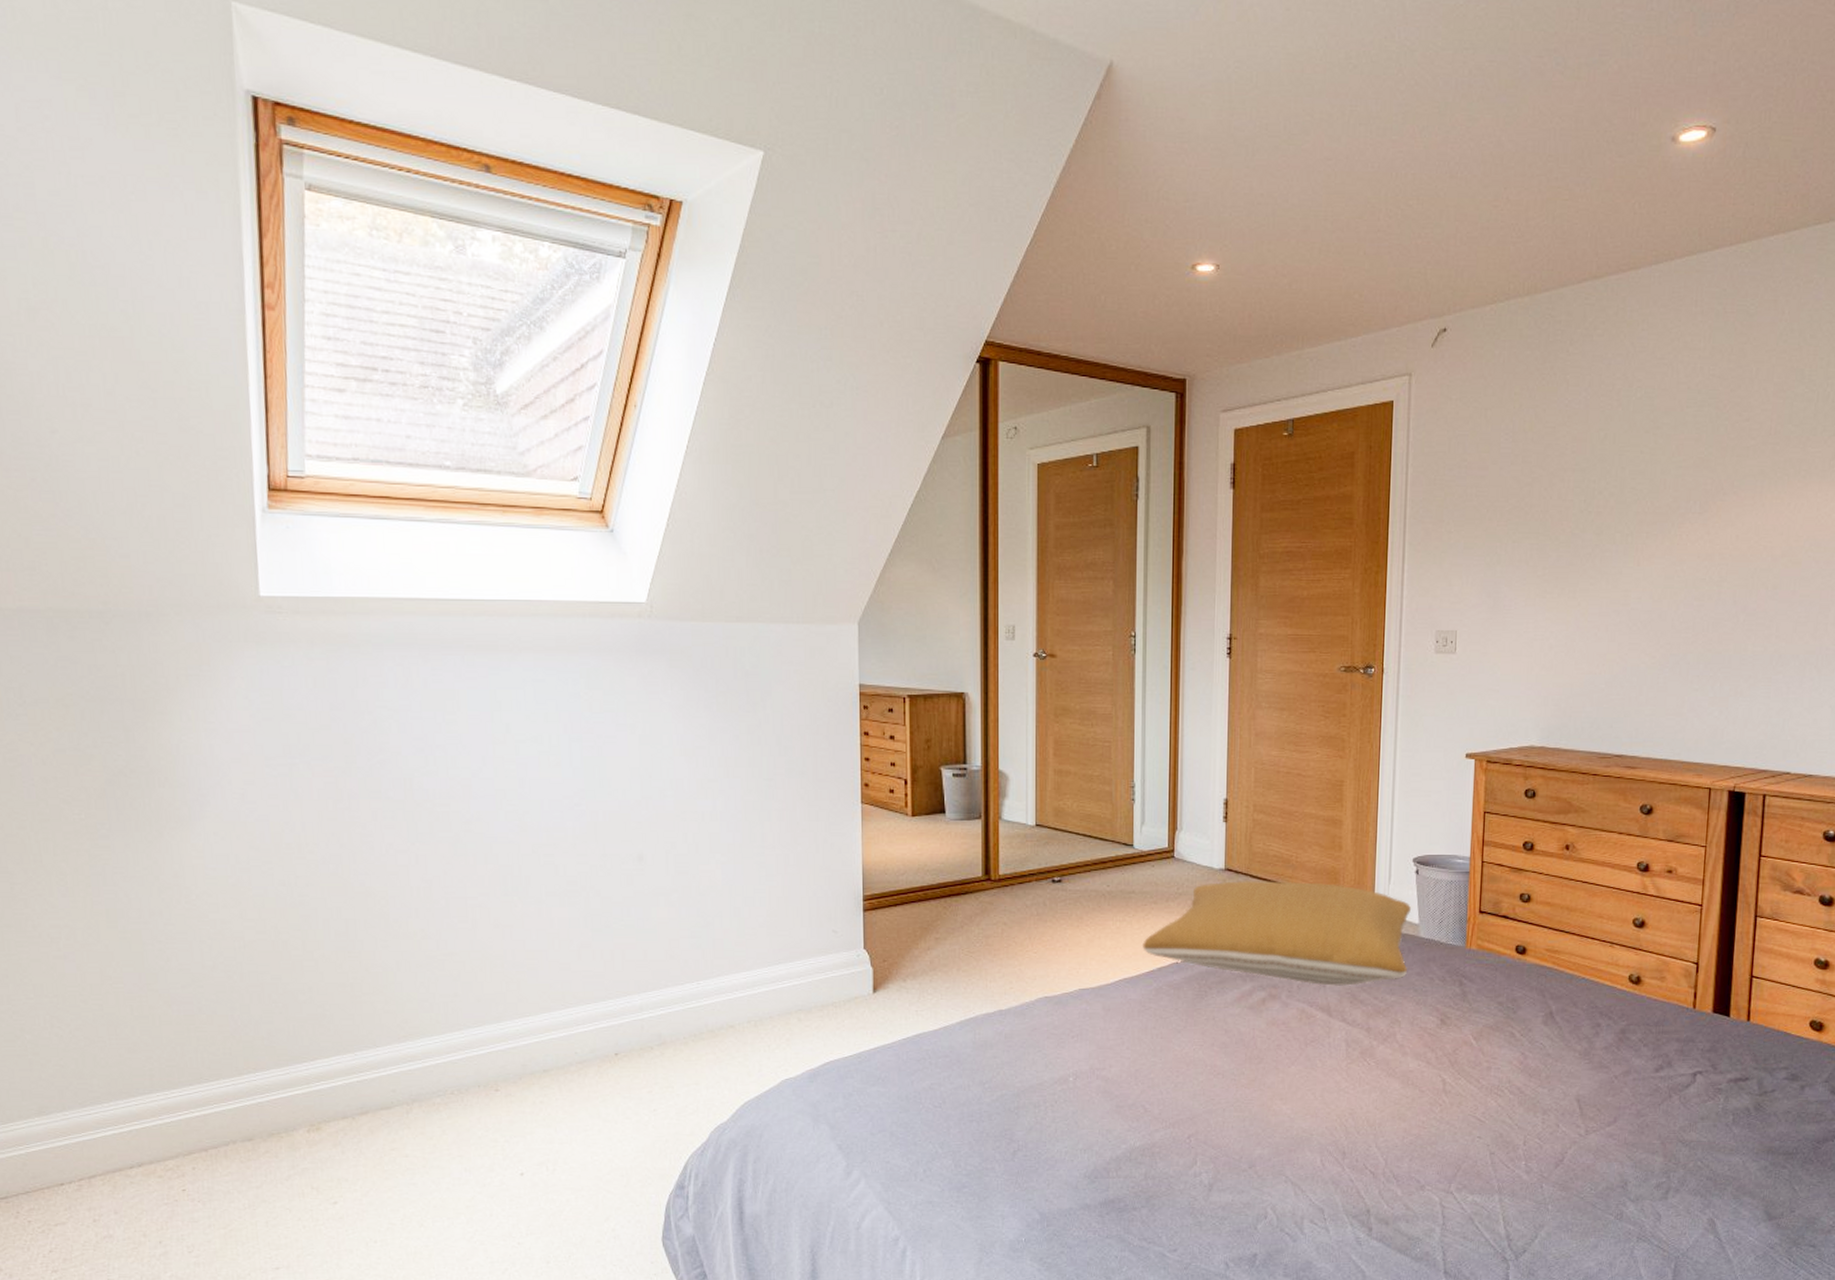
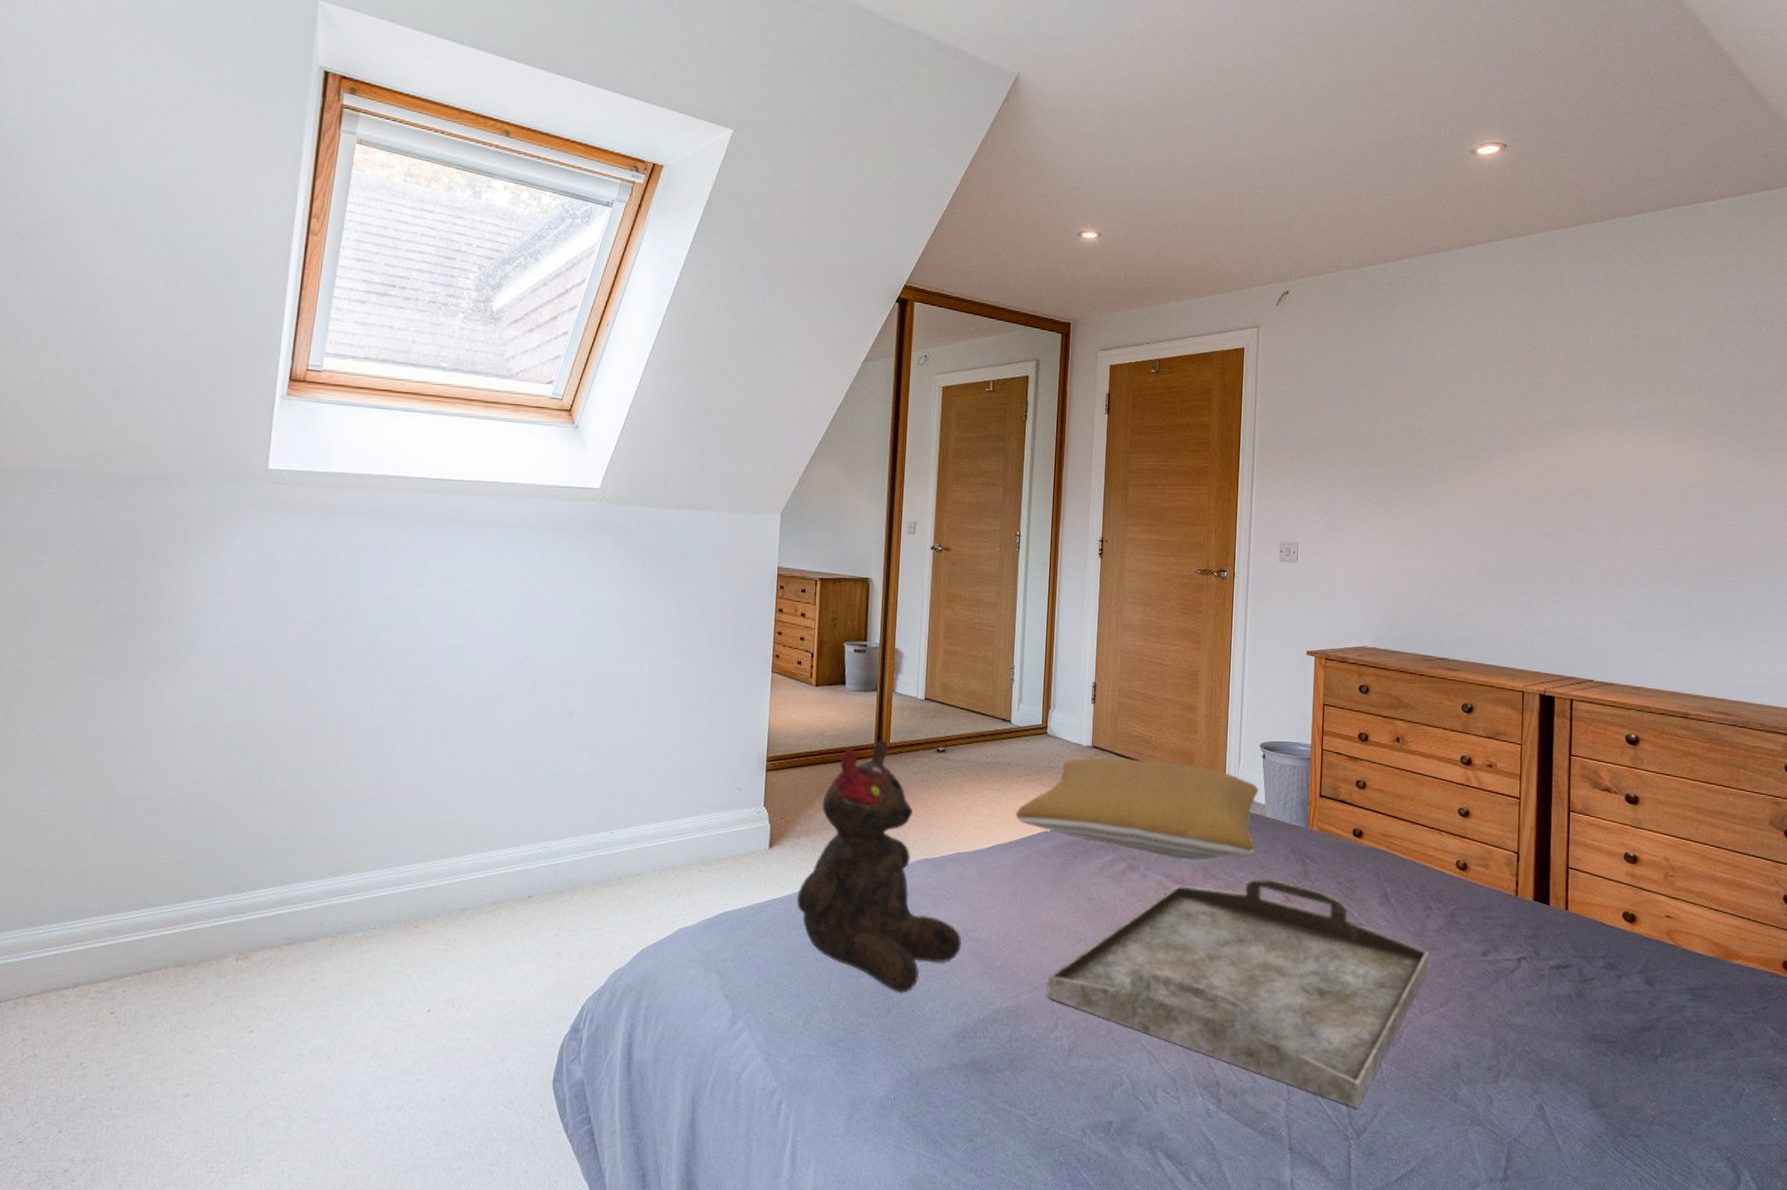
teddy bear: none [908,871,1089,1135] -> present [797,739,961,993]
serving tray: none [1183,1002,1596,1231] -> present [1046,878,1429,1109]

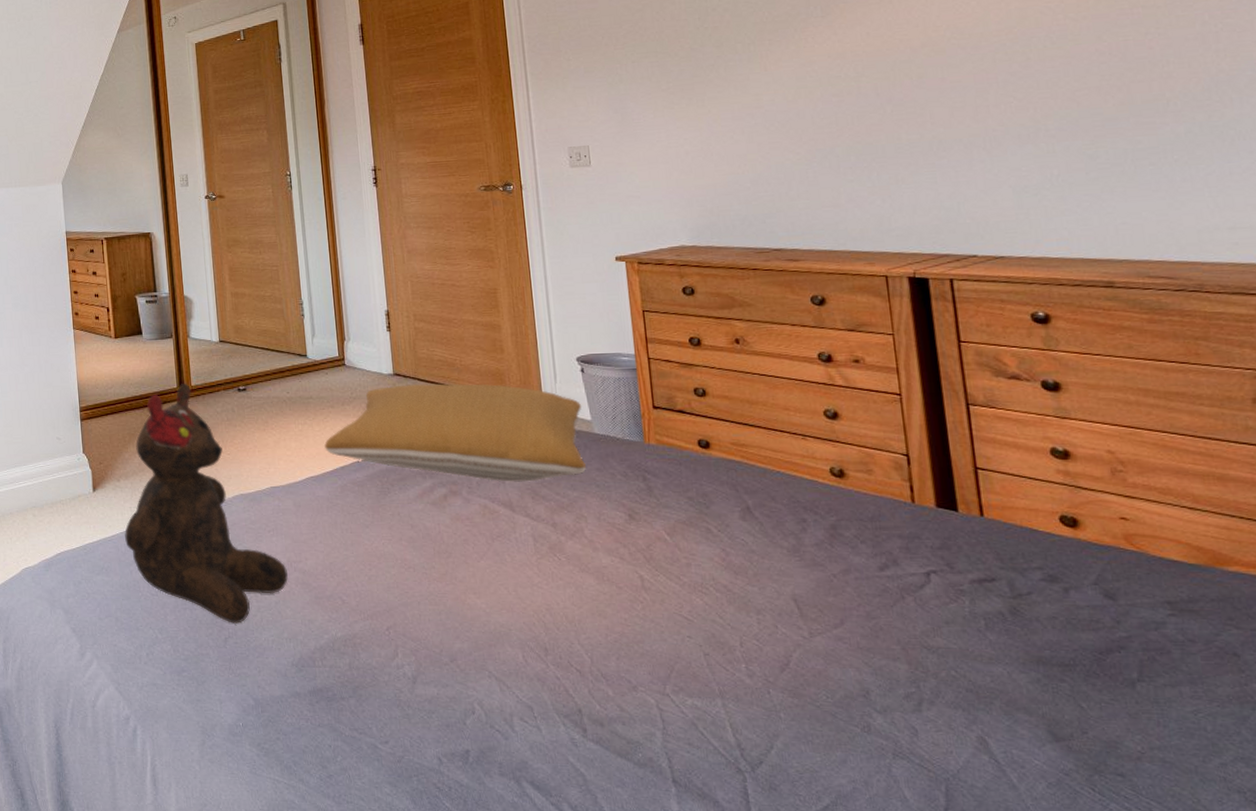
serving tray: present [1046,878,1429,1109] -> none [381,497,813,740]

